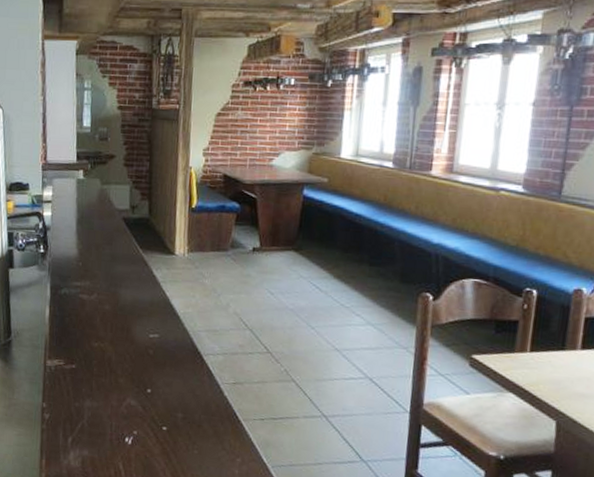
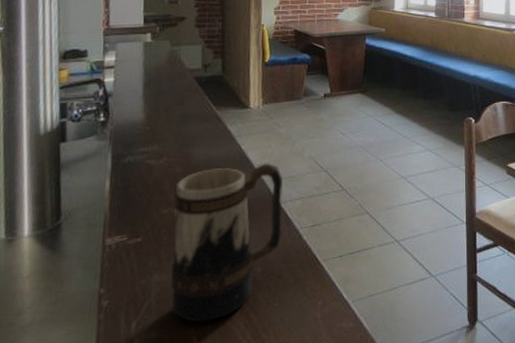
beer mug: none [100,311,206,452] -> present [170,163,283,323]

